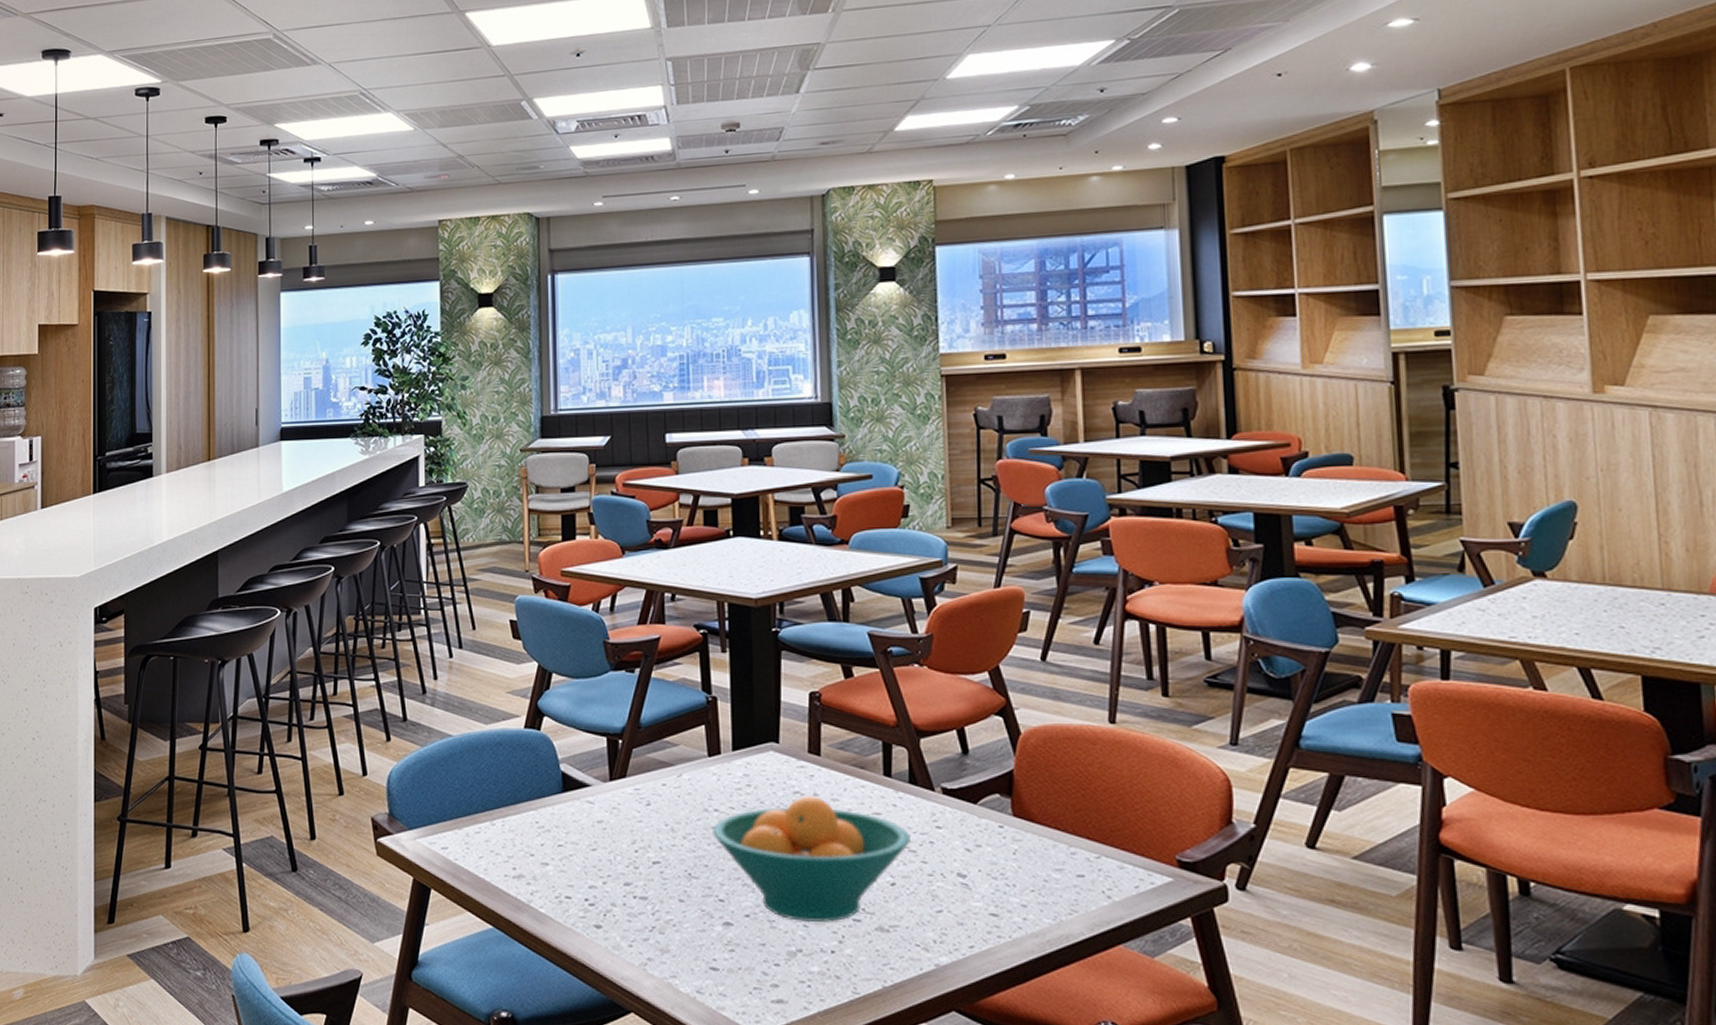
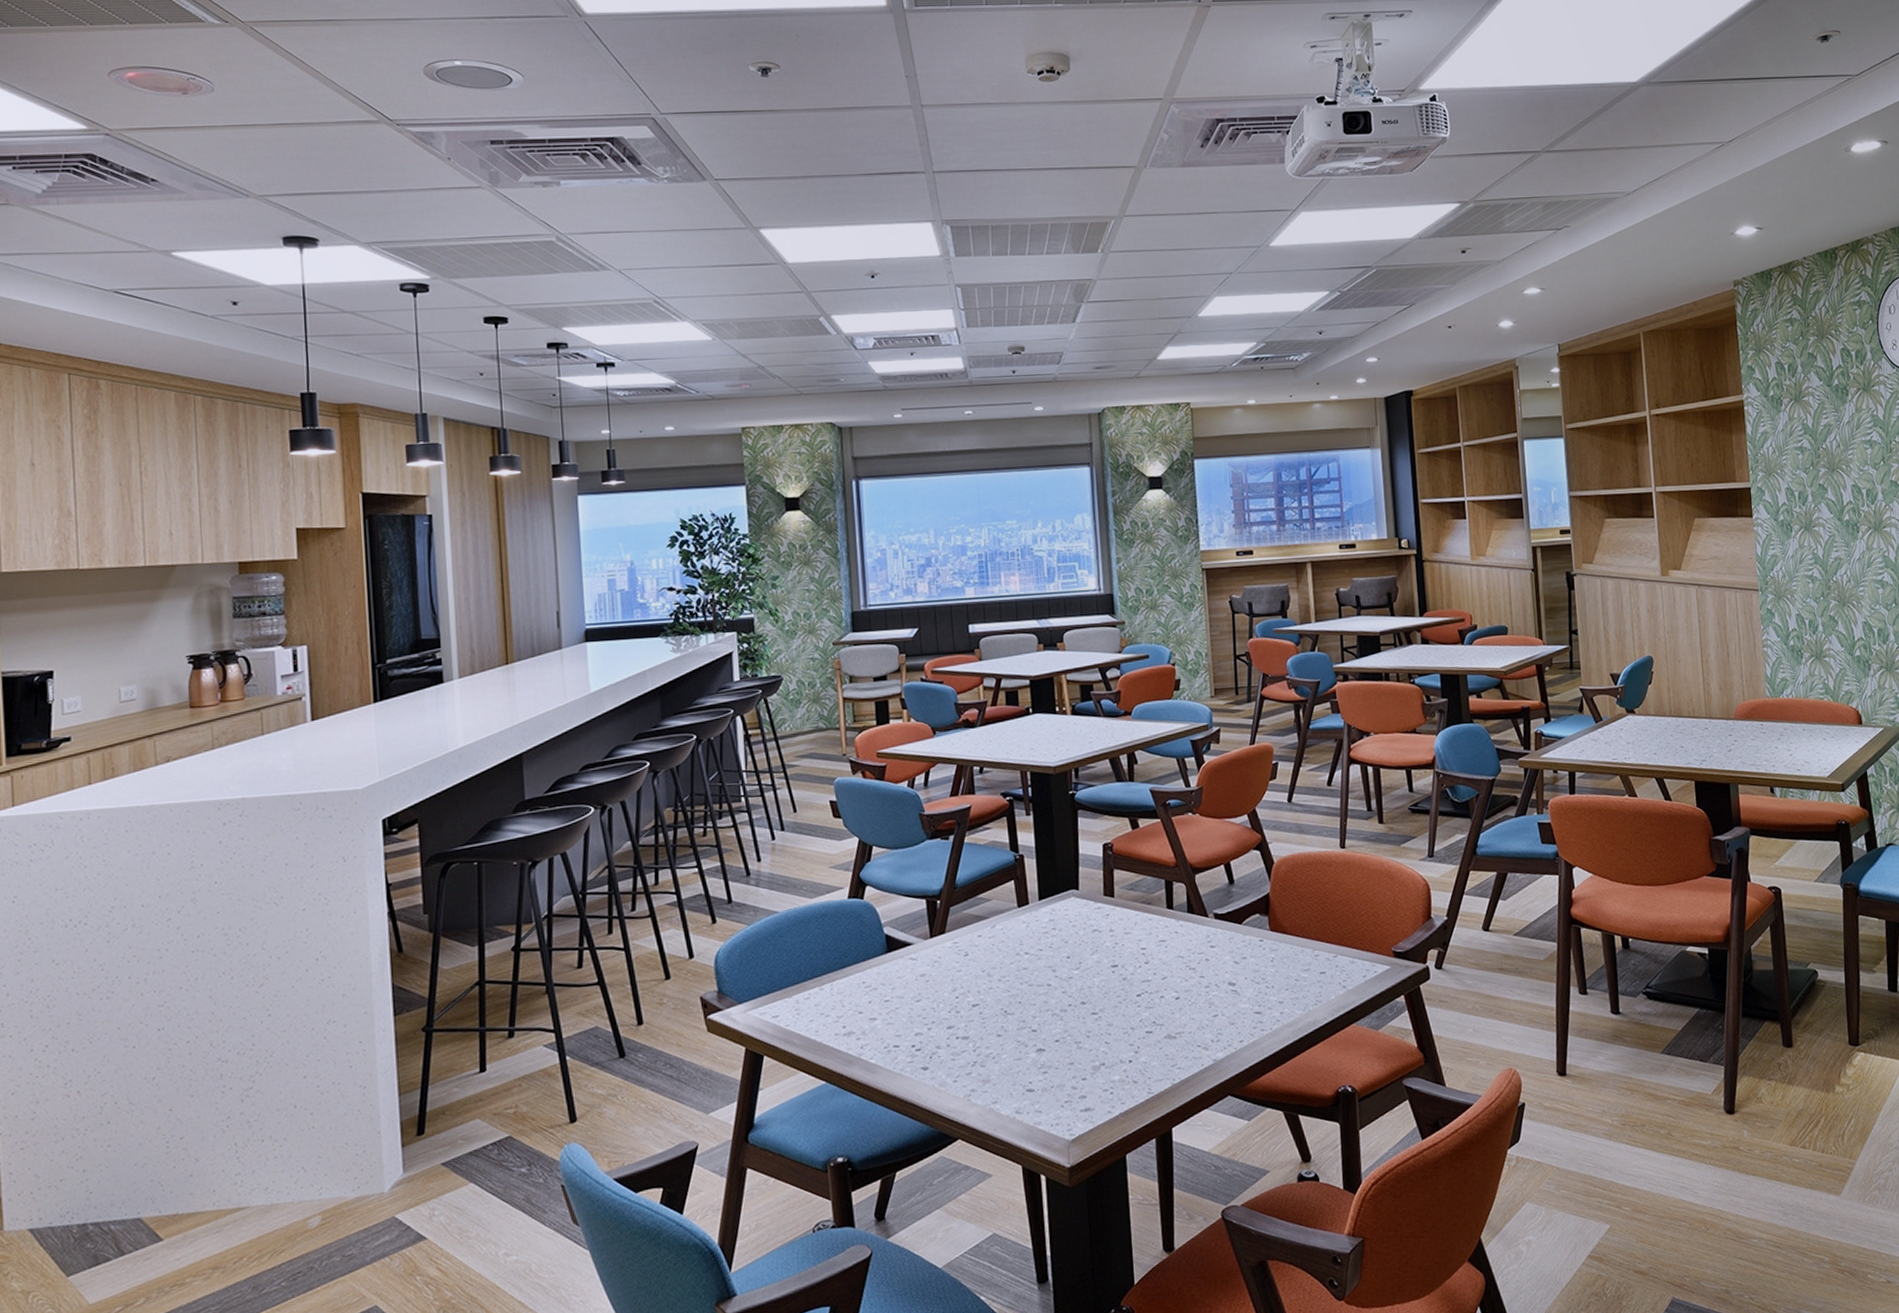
fruit bowl: present [711,795,910,923] -> none [1023,932,1190,1040]

